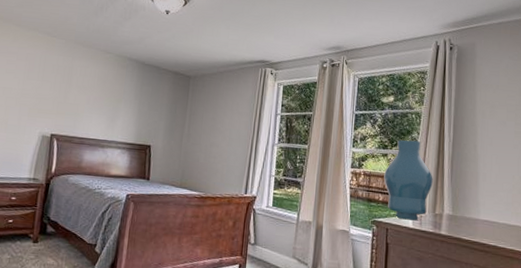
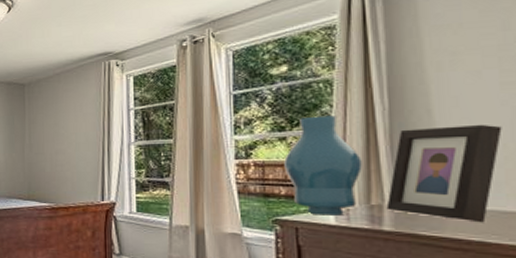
picture frame: none [444,158,513,232] -> present [386,124,502,223]

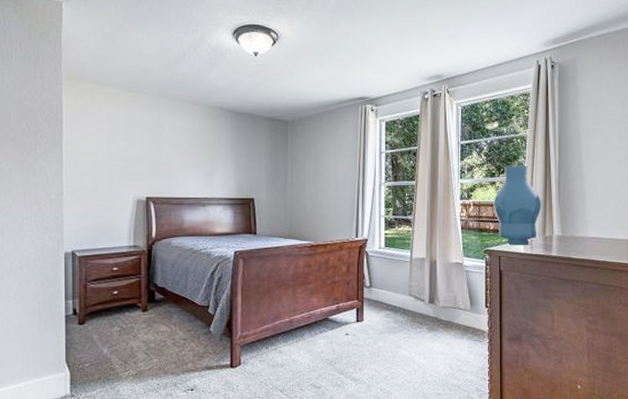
picture frame: present [386,124,502,223] -> none [554,176,618,248]

